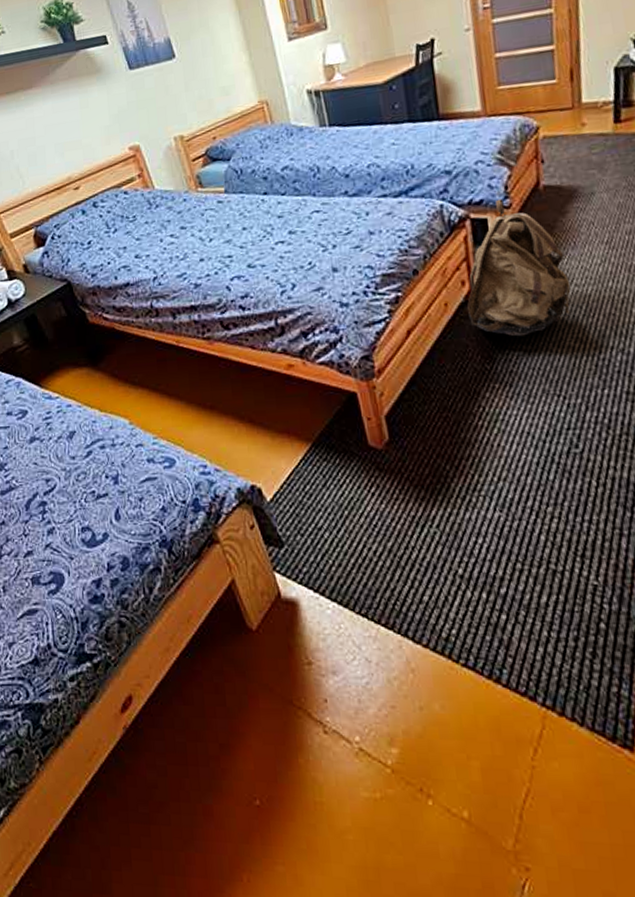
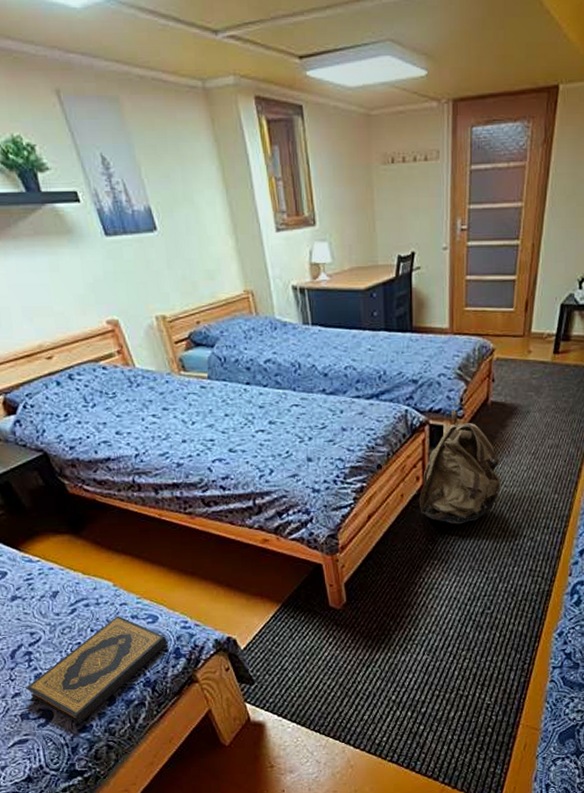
hardback book: none [38,459,185,592] -> present [25,615,167,724]

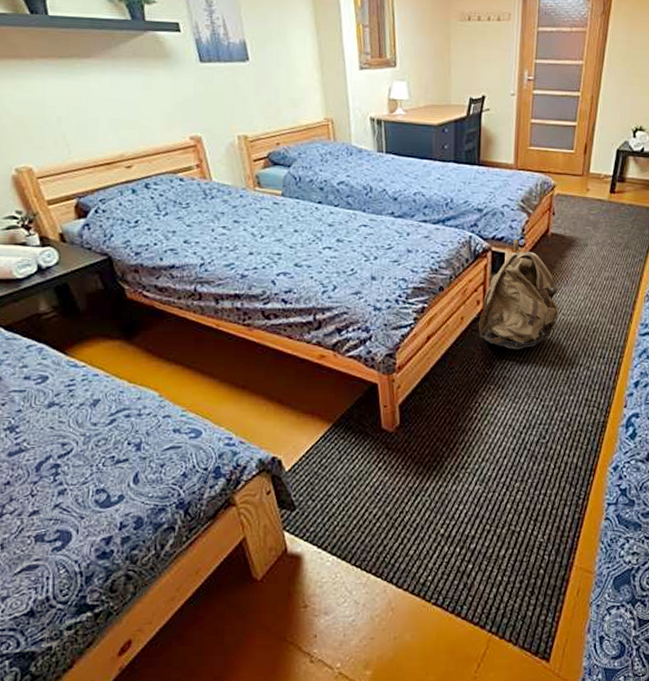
hardback book: present [25,615,167,724] -> none [46,428,208,549]

